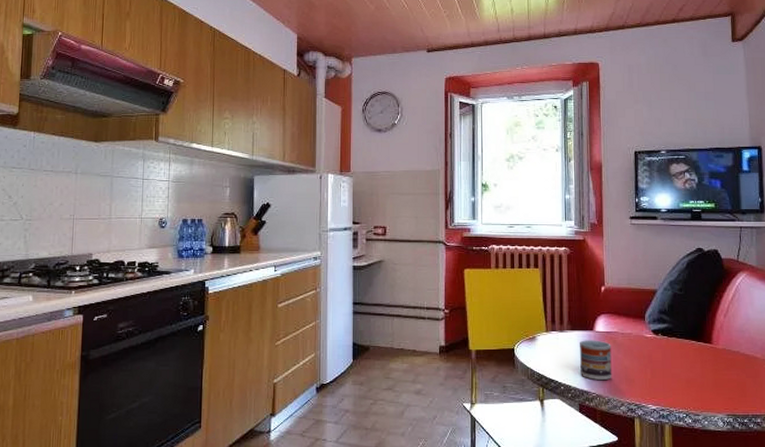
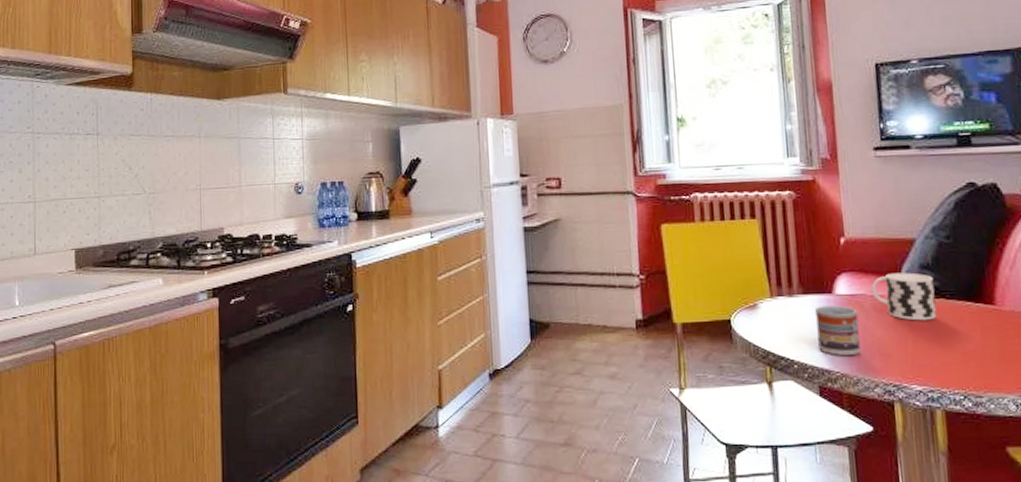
cup: none [622,316,669,354] -> present [871,272,937,321]

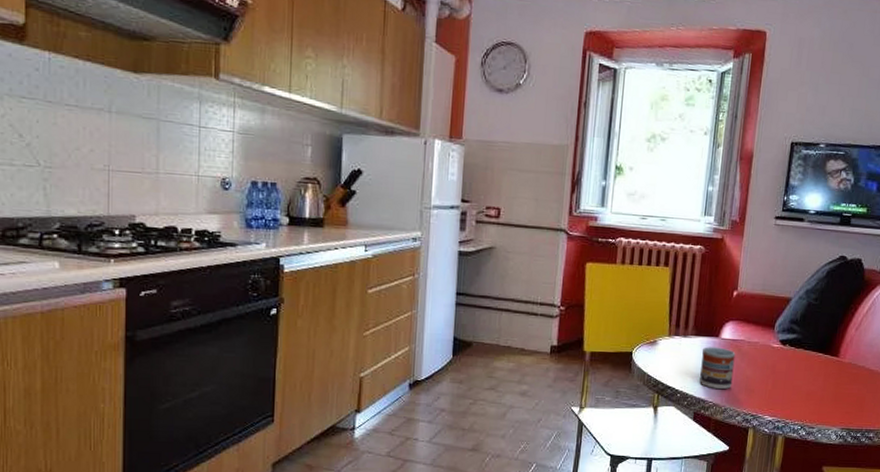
cup: present [871,272,937,321] -> none [749,324,798,366]

